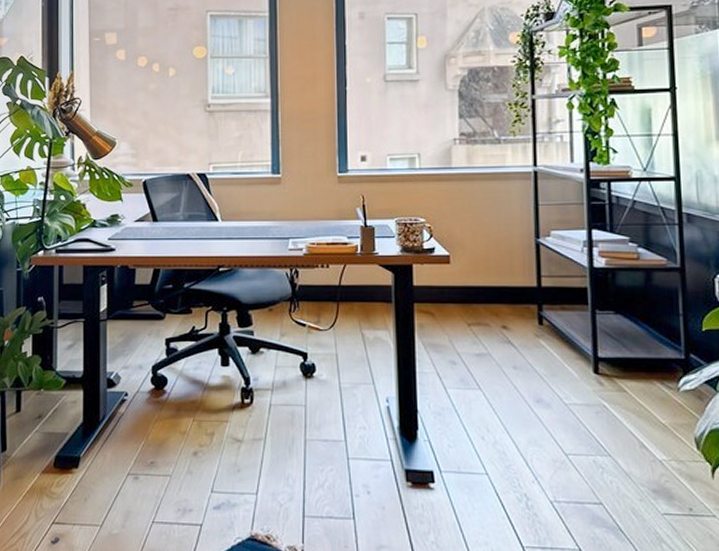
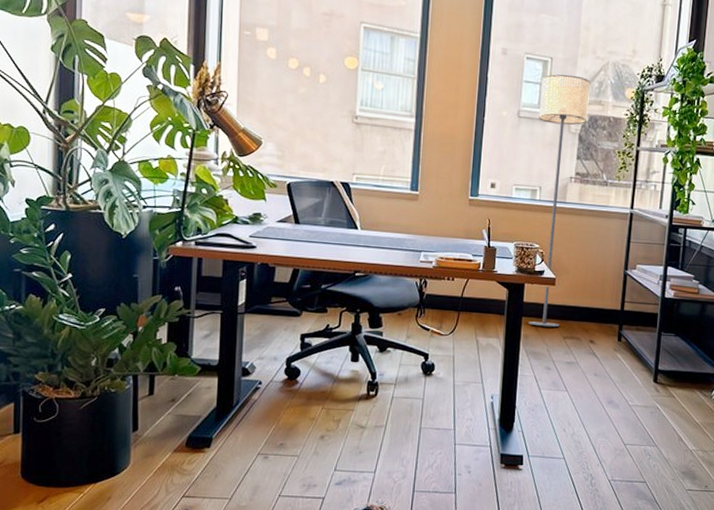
floor lamp: none [407,28,466,313] -> present [528,74,590,327]

